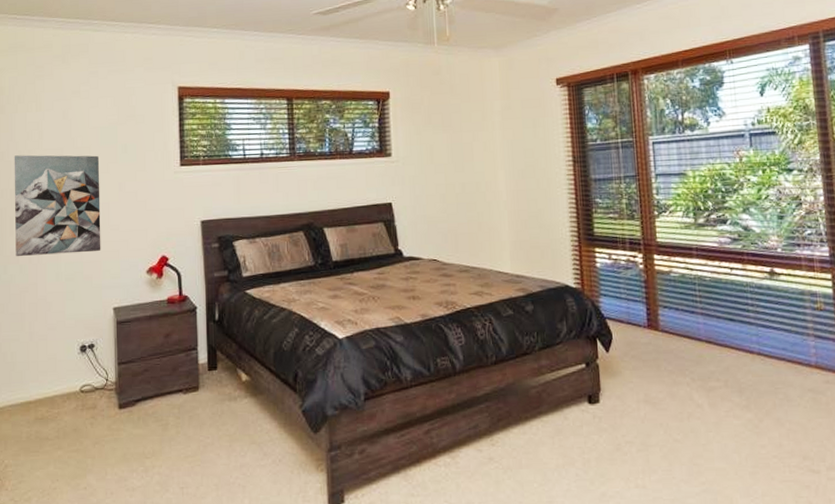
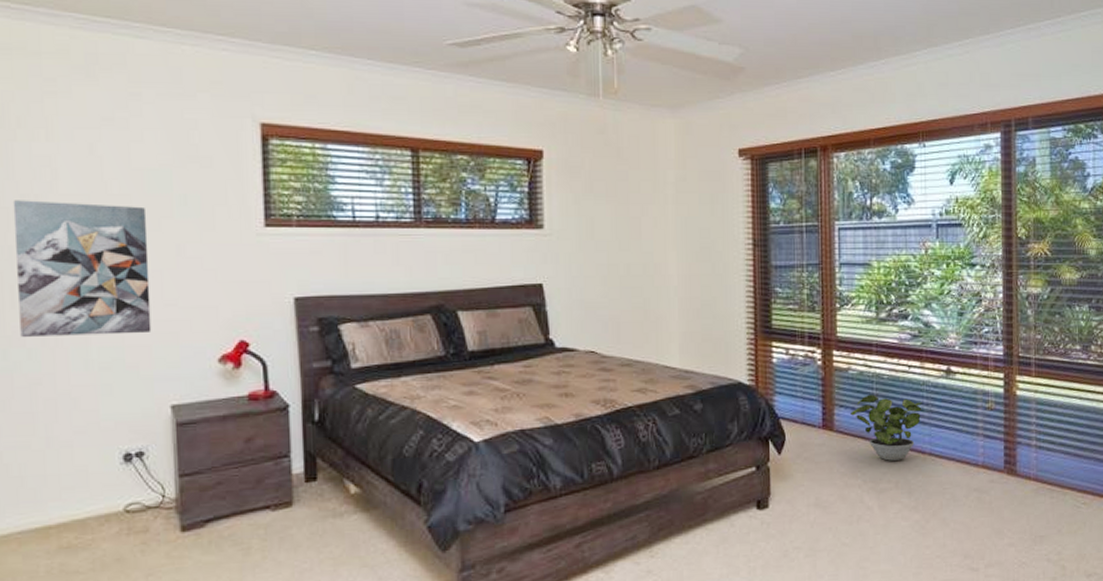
potted plant: none [675,296,747,360] -> present [851,394,922,461]

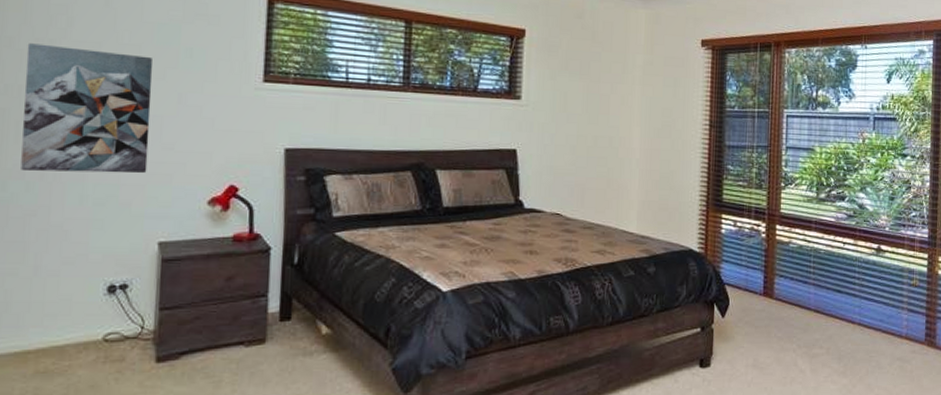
potted plant: present [851,394,922,461] -> none [789,267,854,328]

